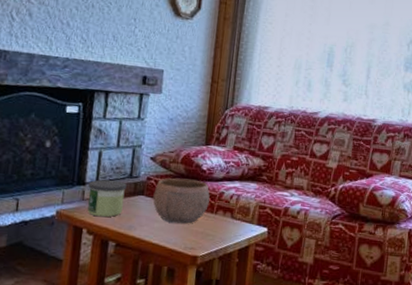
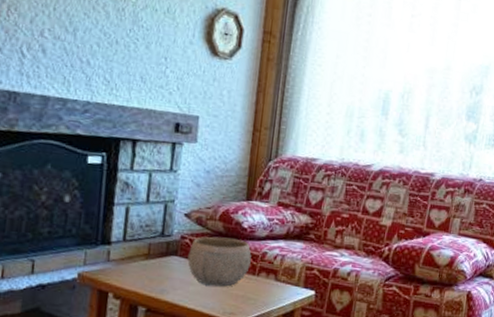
candle: present [87,179,127,218] -> none [114,238,158,280]

